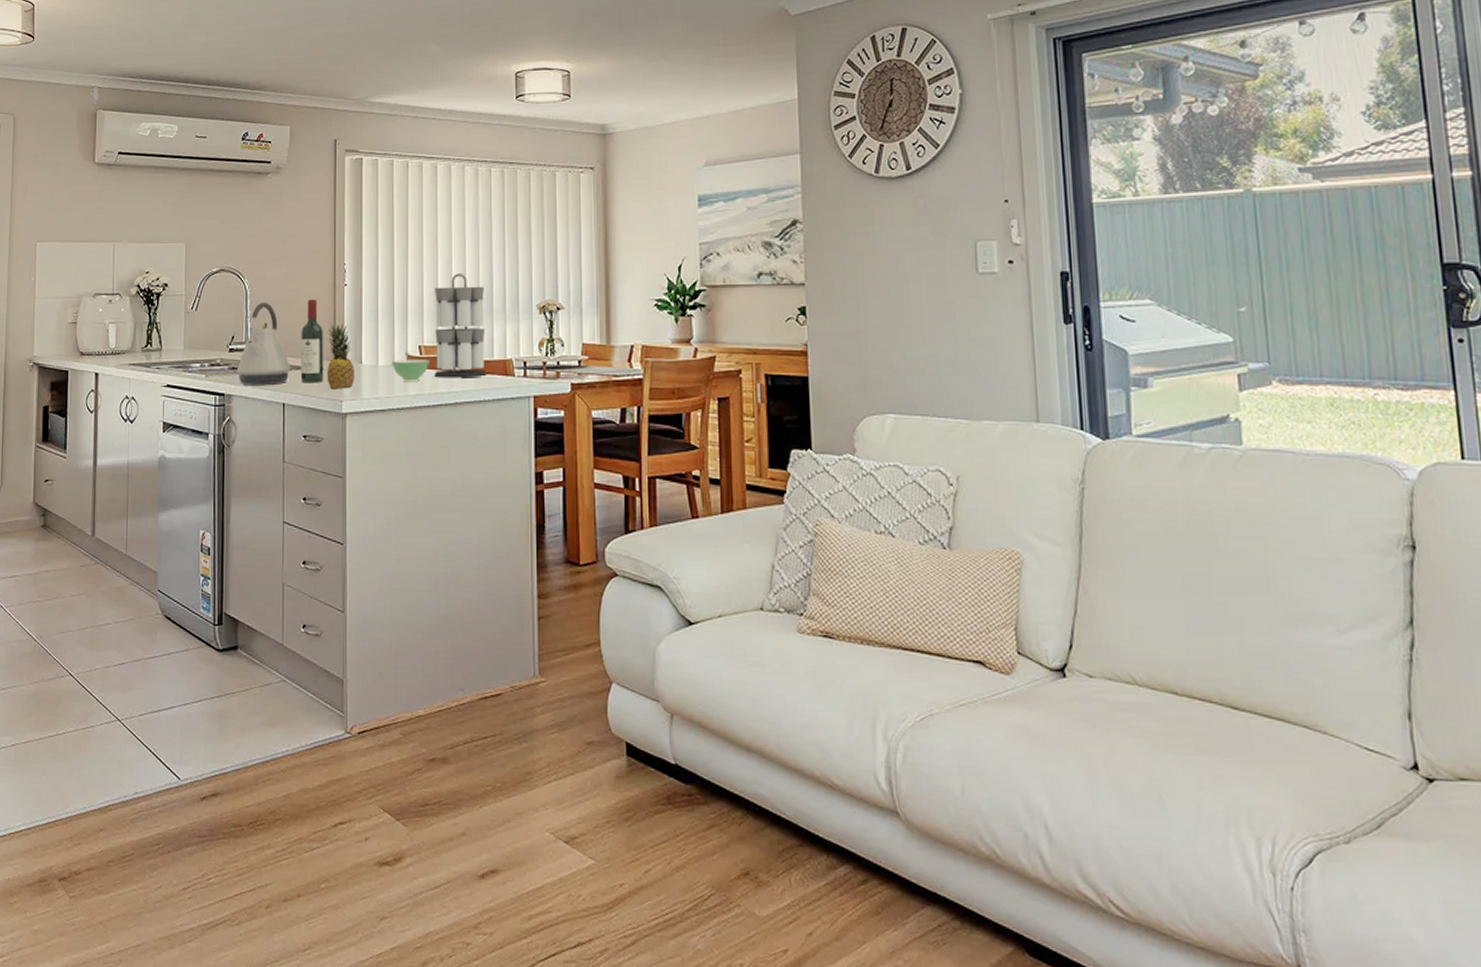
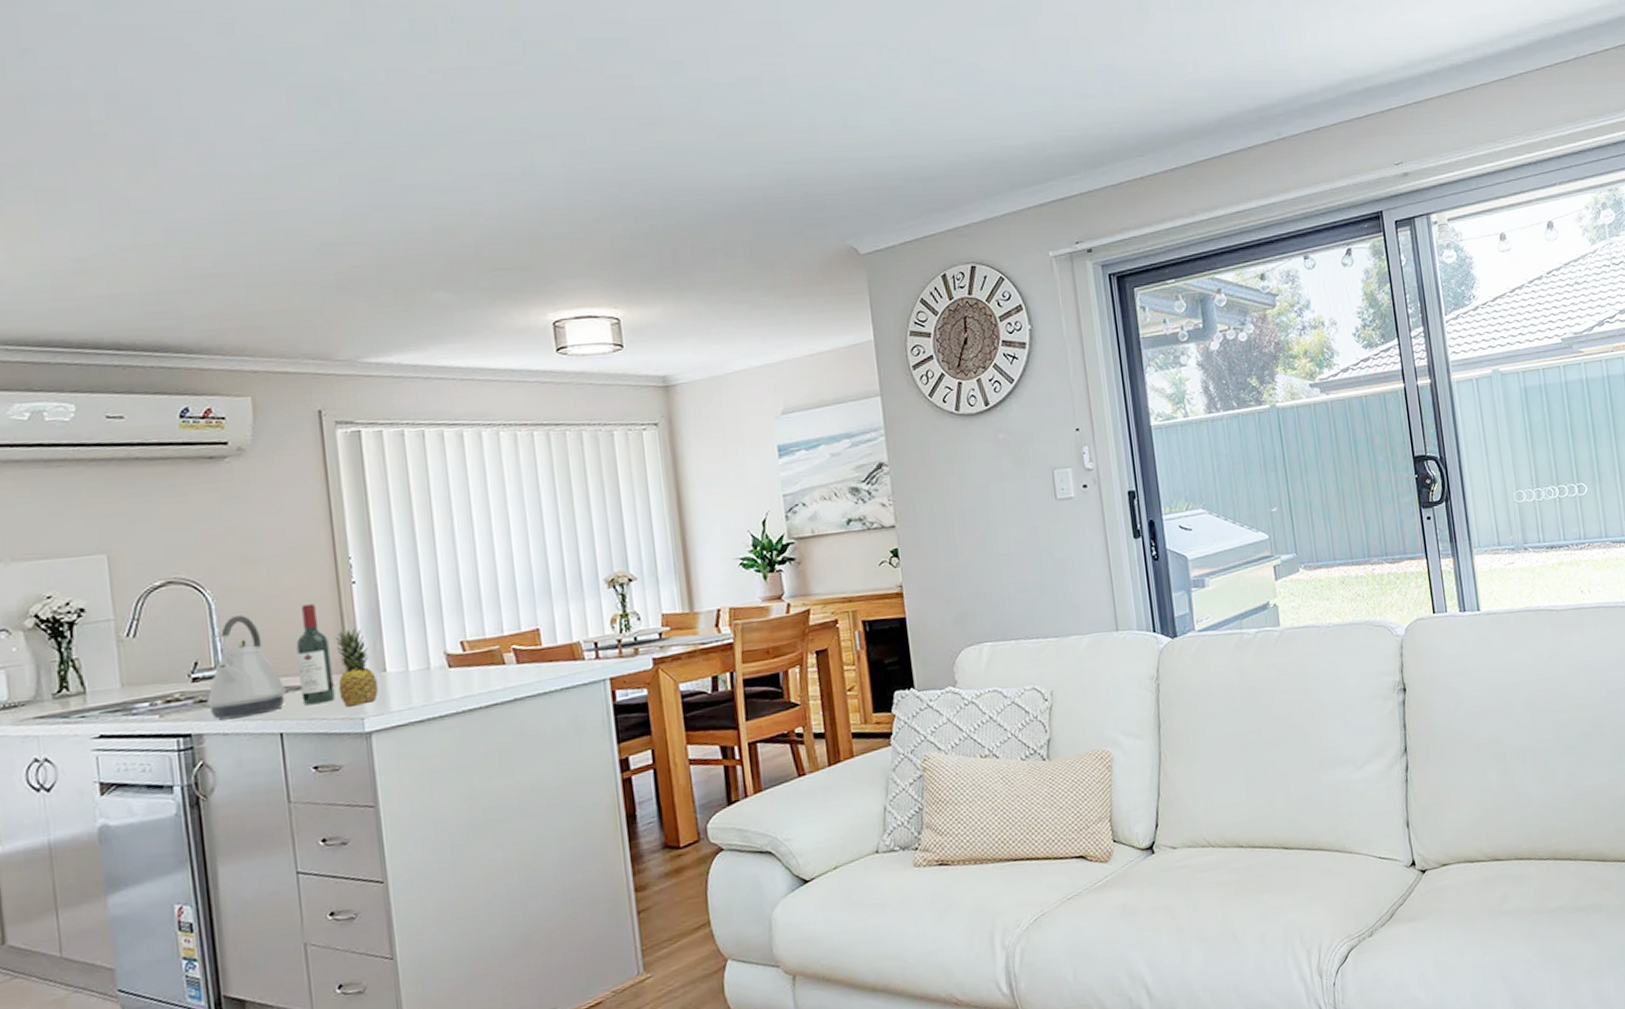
bowl: present [392,360,429,383] -> none [426,655,477,686]
spice rack: present [433,274,487,378] -> none [474,554,551,675]

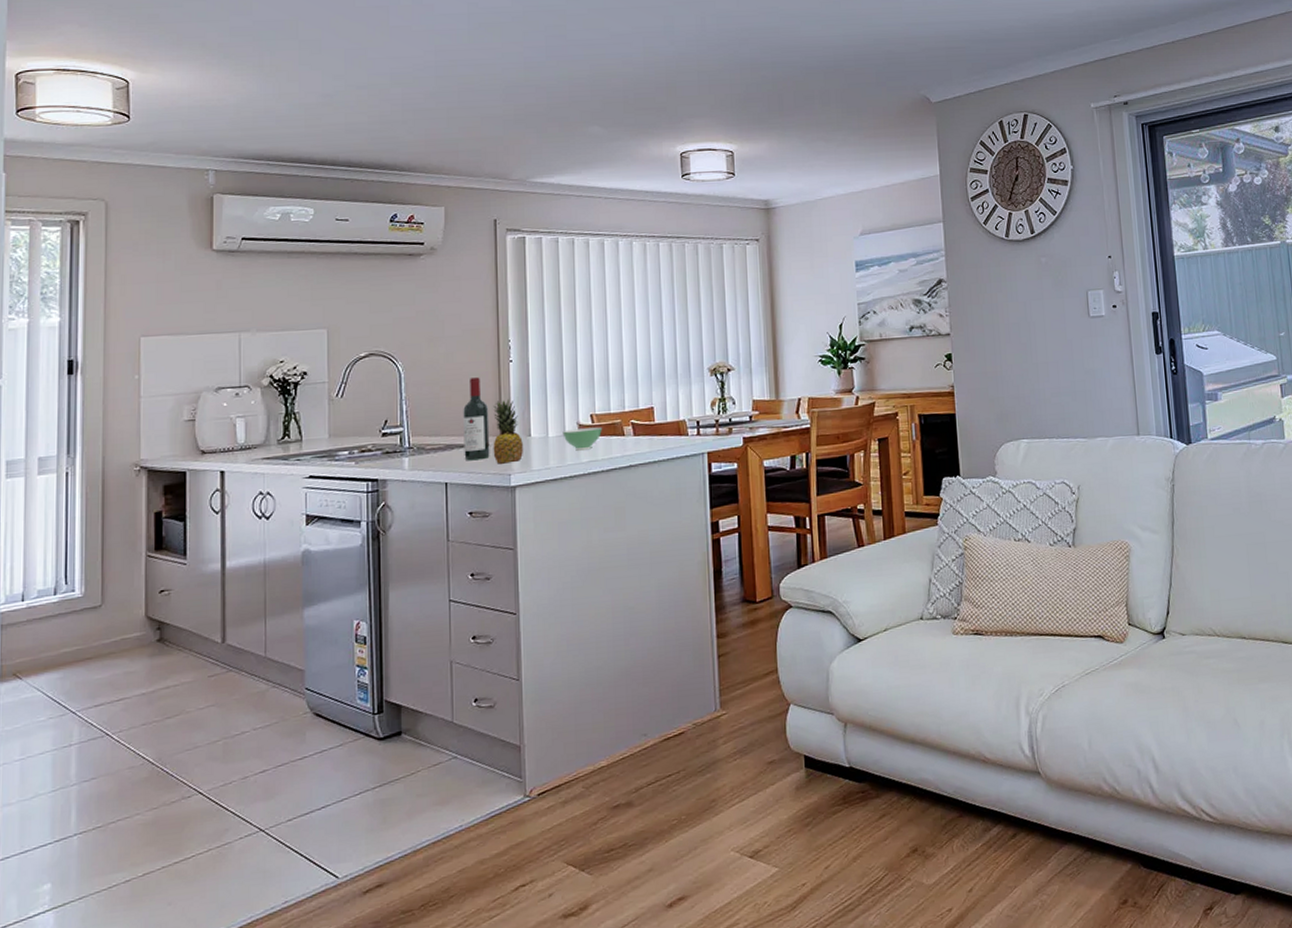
kettle: present [206,615,286,720] -> none [391,384,452,469]
bowl: none [426,655,477,686] -> present [562,427,602,451]

